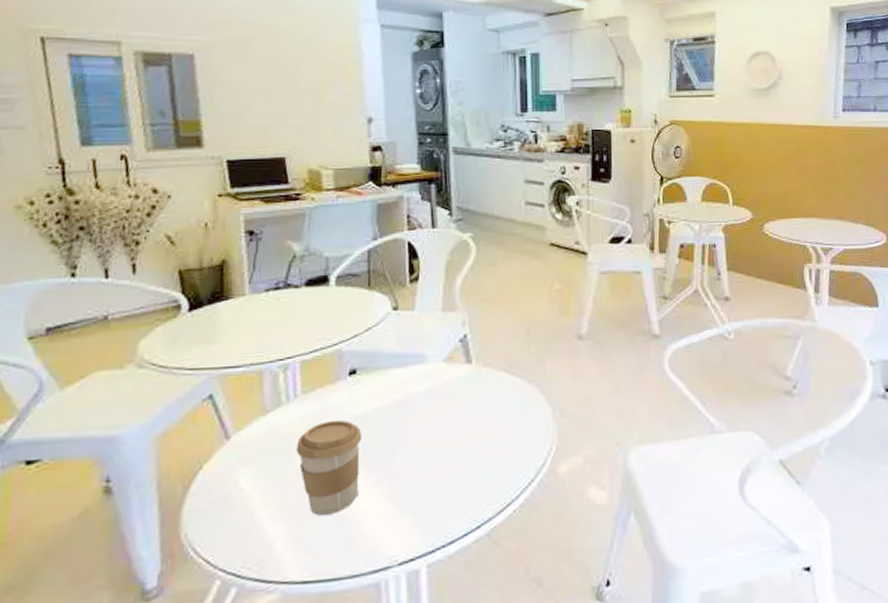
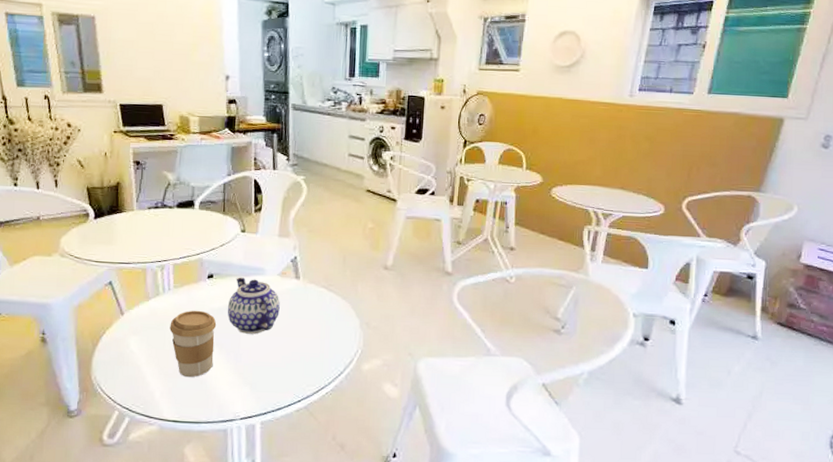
teapot: none [376,369,447,444] -> present [227,277,280,334]

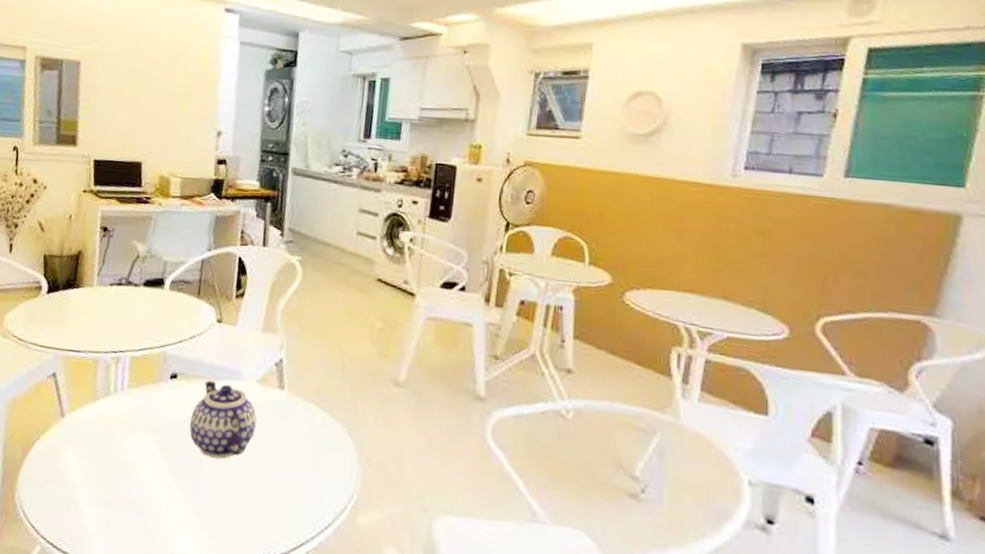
coffee cup: present [169,310,217,378] -> none [116,418,175,510]

